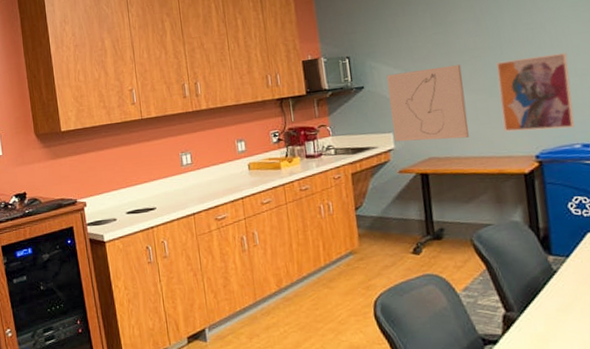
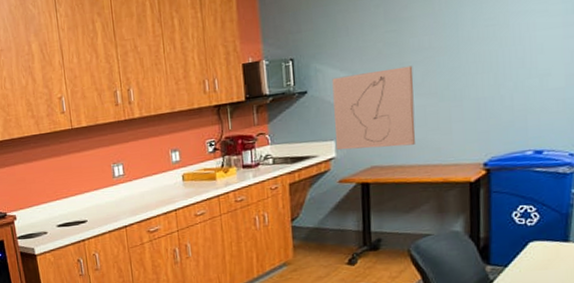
wall art: present [496,52,575,132] -> none [451,51,529,139]

